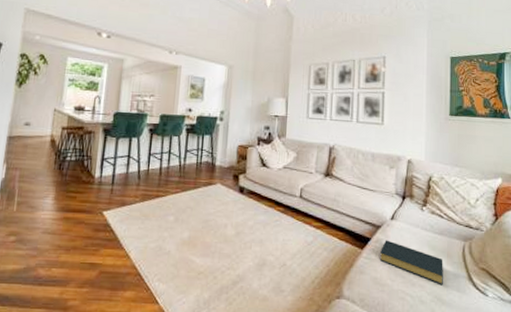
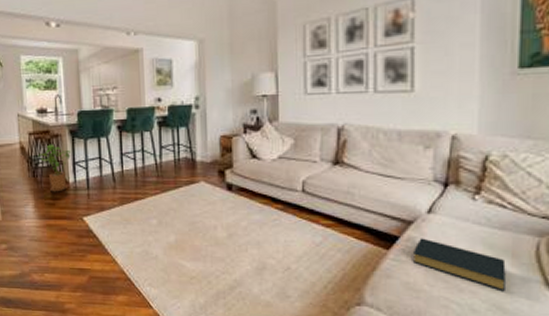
house plant: none [67,139,101,186] -> present [37,144,71,192]

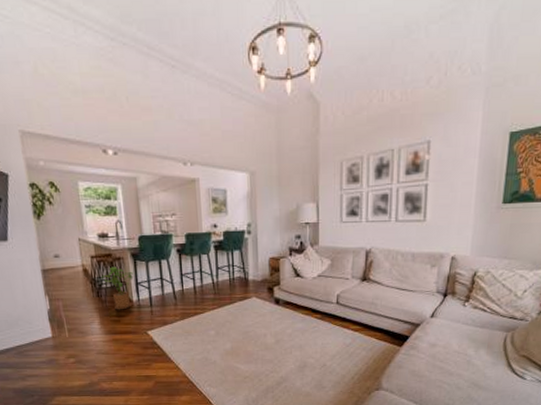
hardback book: present [412,238,506,292] -> none [418,336,483,373]

